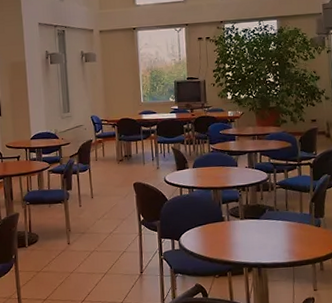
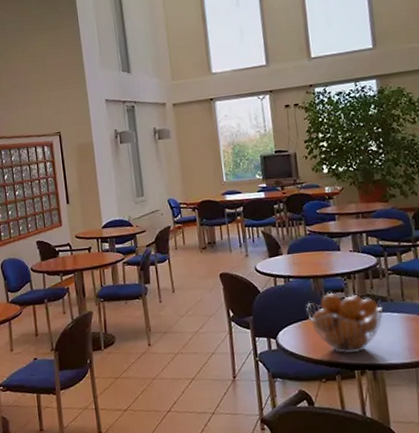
fruit basket: none [206,202,270,254] -> present [306,292,384,353]

